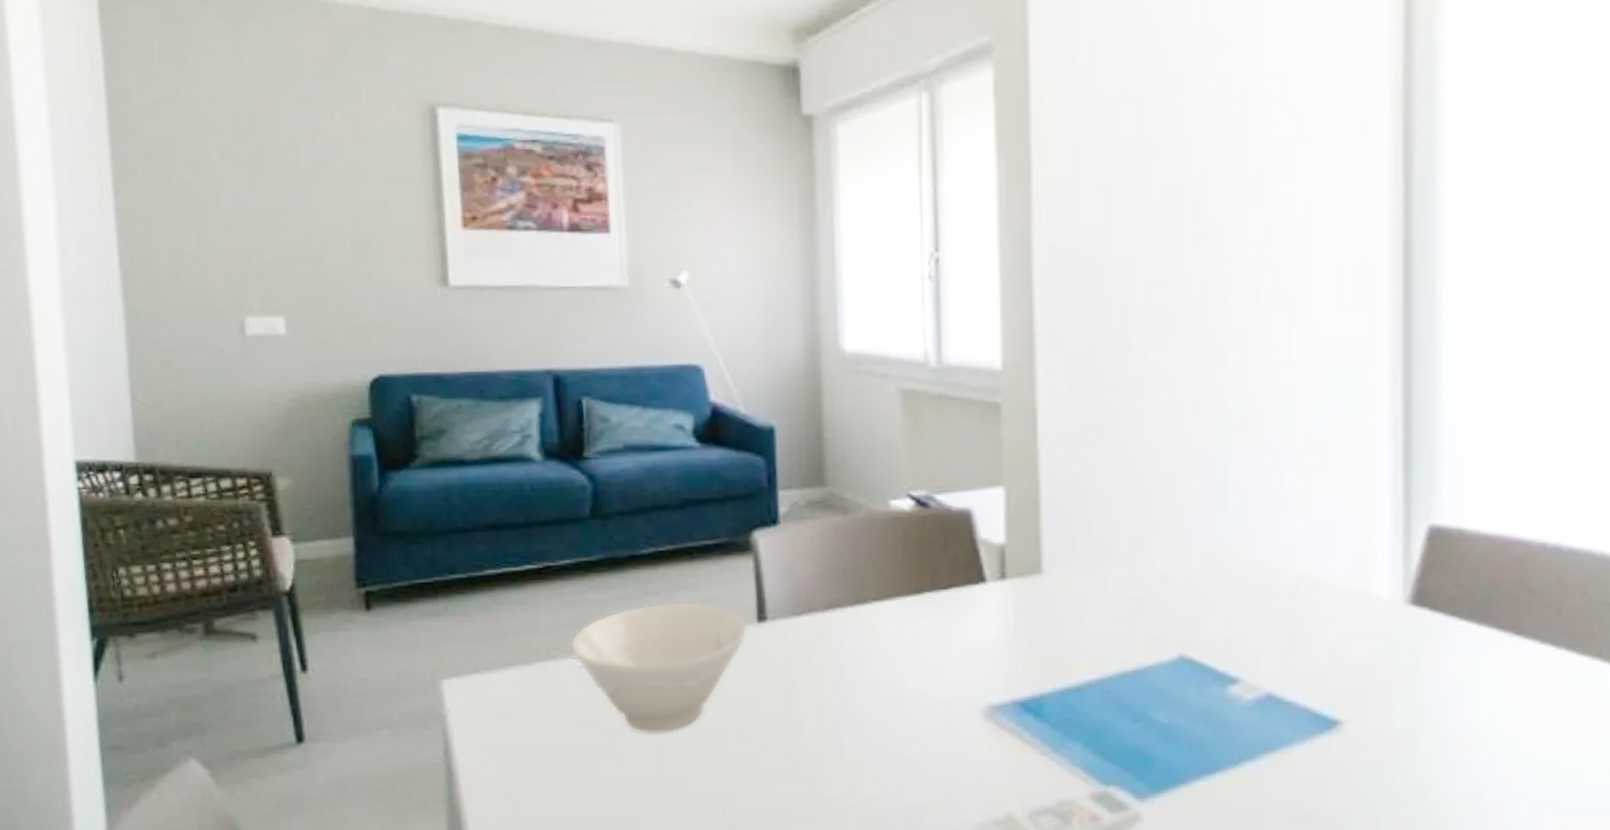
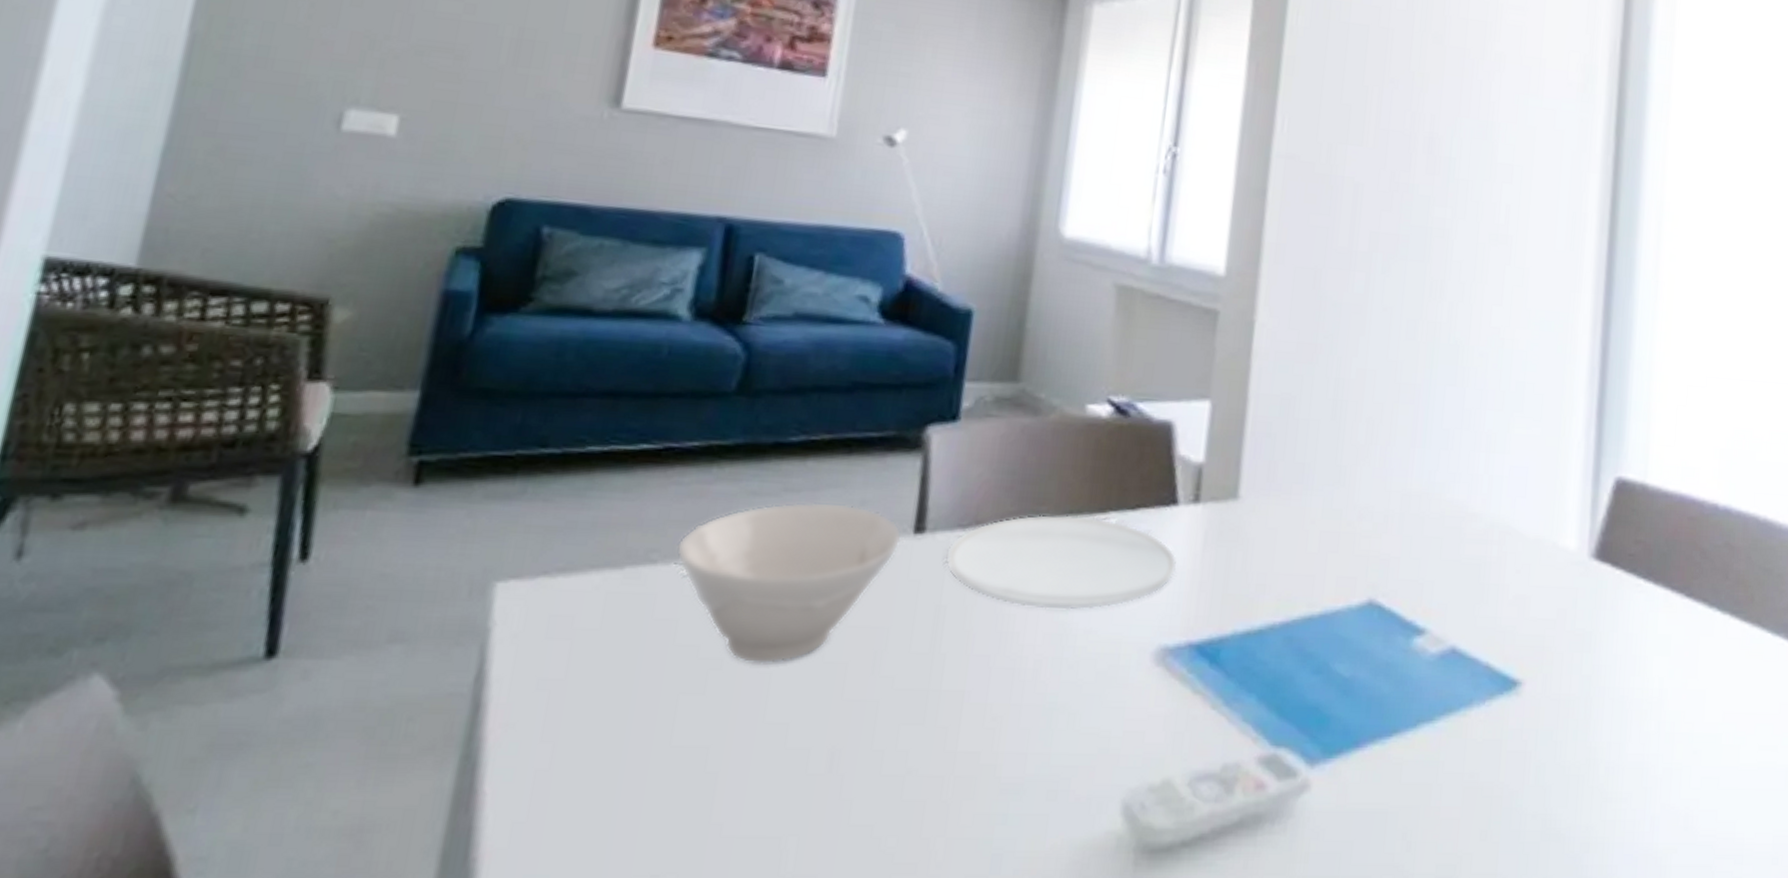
plate: none [787,598,993,679] -> present [945,514,1178,610]

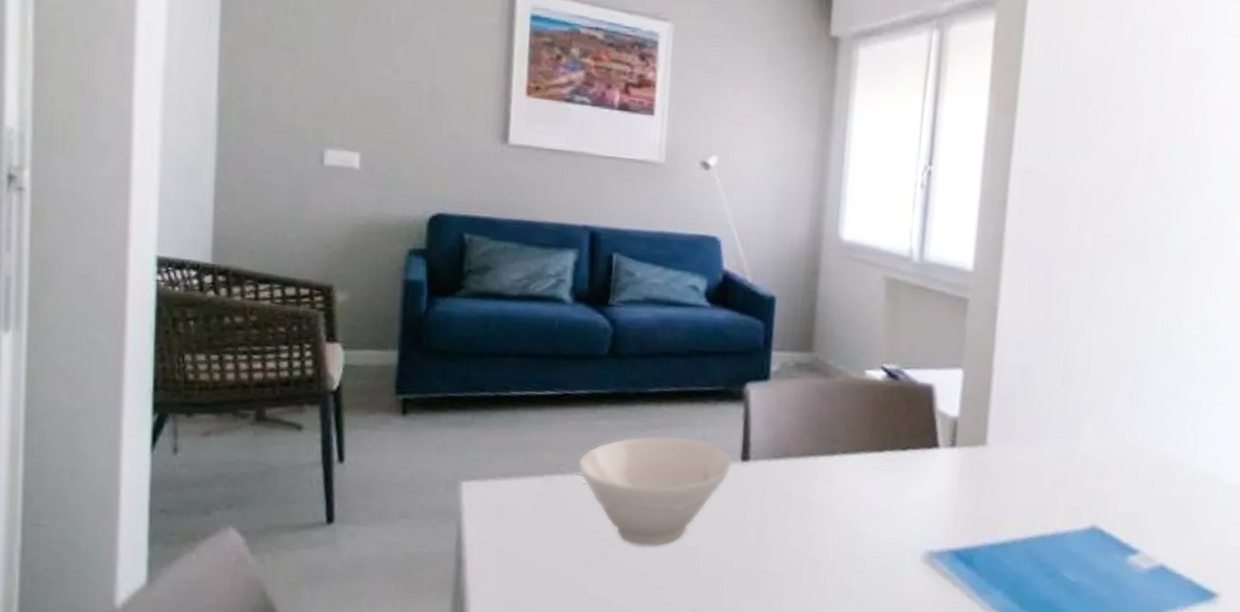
plate: present [945,514,1178,610] -> none [765,451,939,522]

